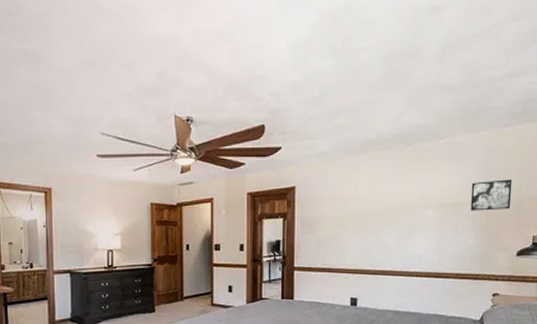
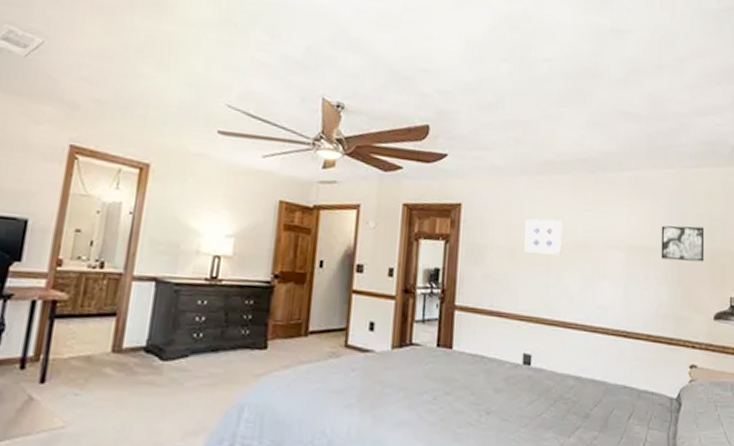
wall art: none [349,190,383,219] -> present [524,219,563,256]

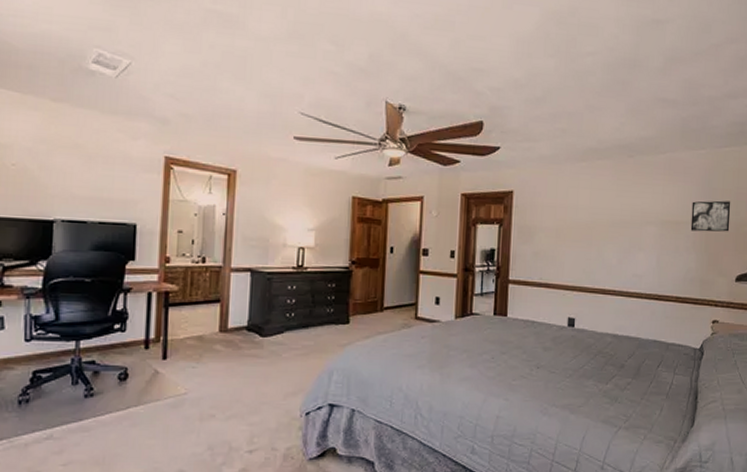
wall art: present [524,219,563,256] -> none [569,201,604,233]

